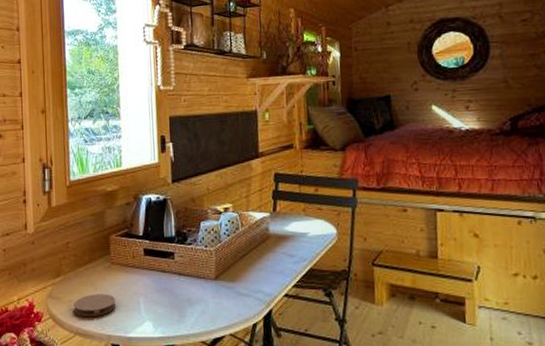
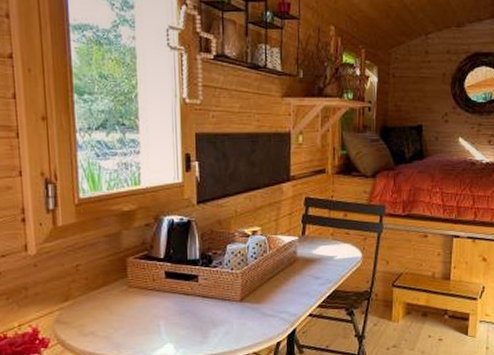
coaster: present [74,294,116,316] -> none [85,317,134,341]

